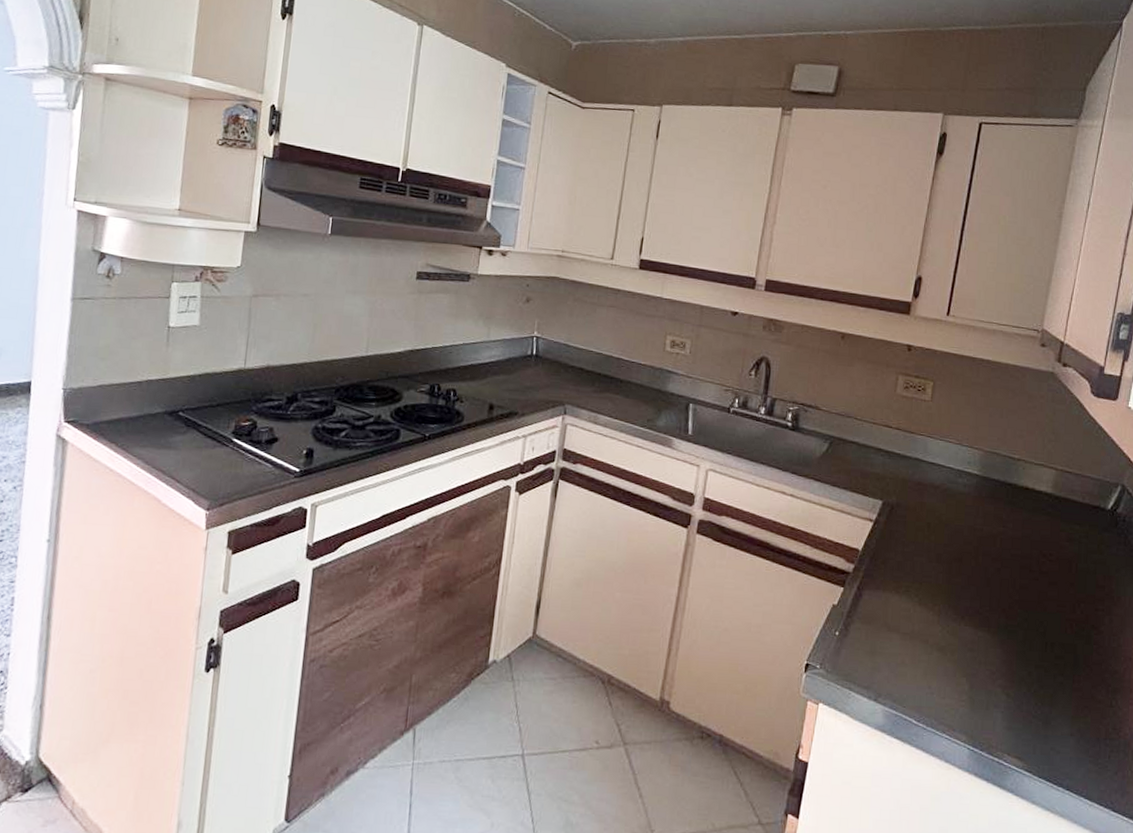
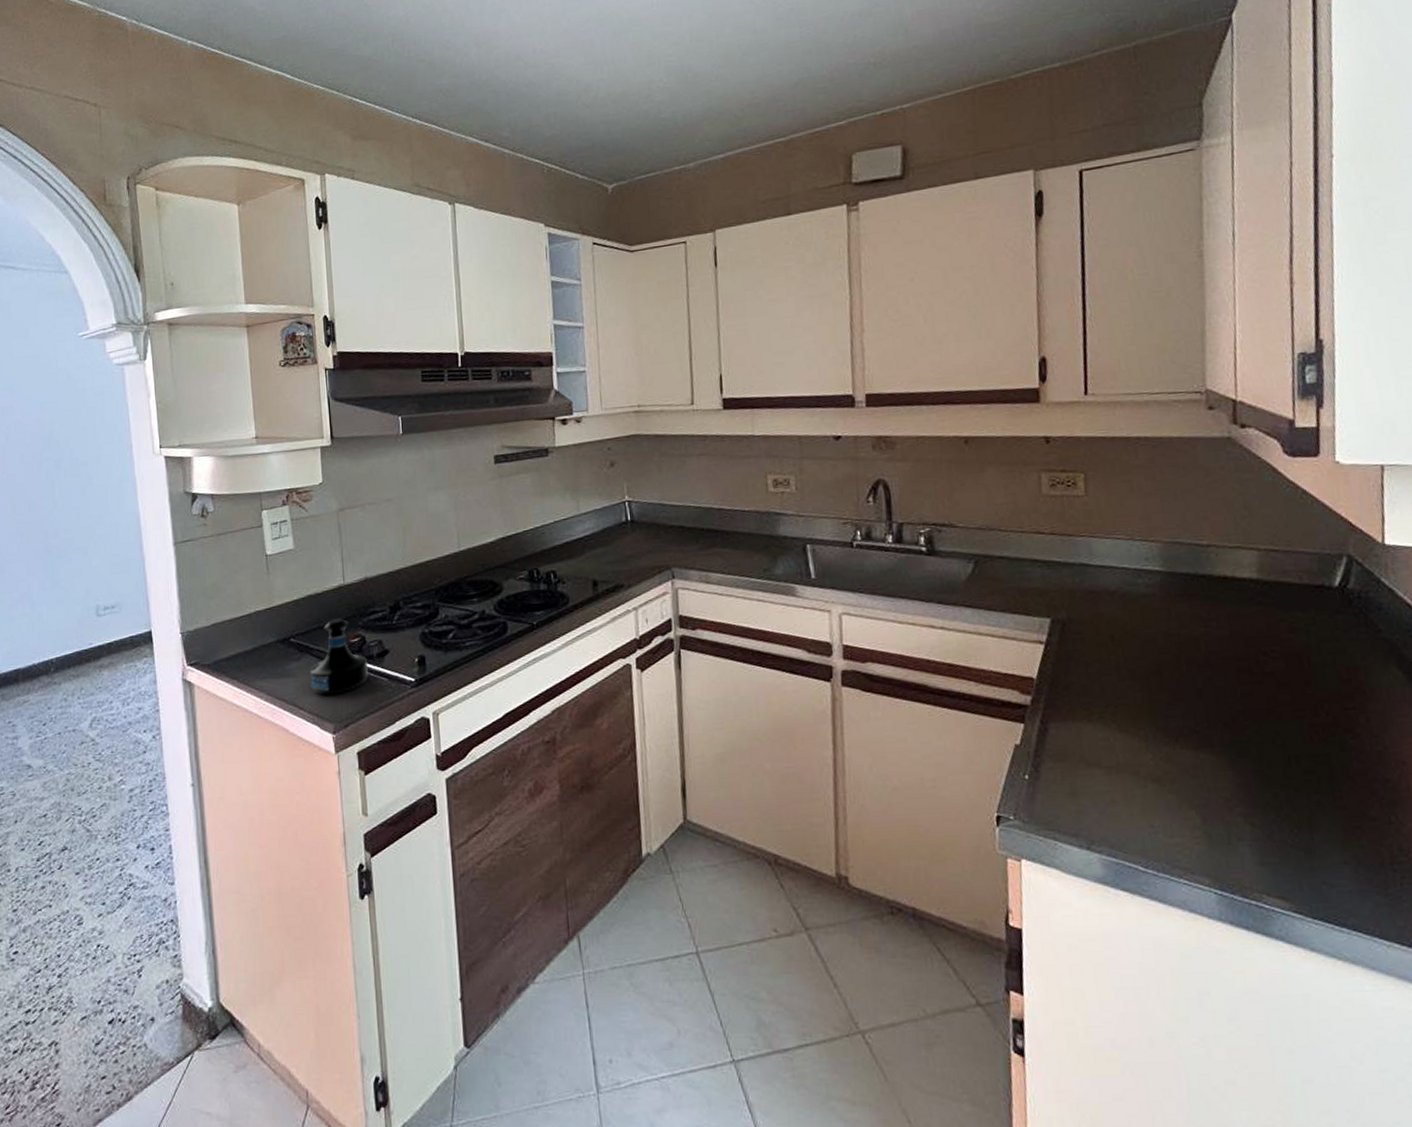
tequila bottle: none [192,400,255,473] -> present [310,618,368,696]

